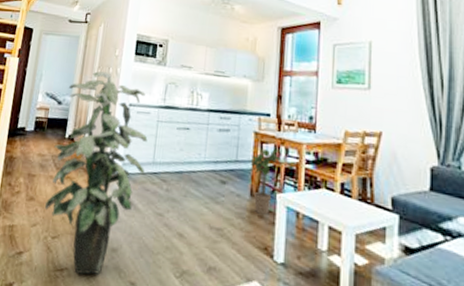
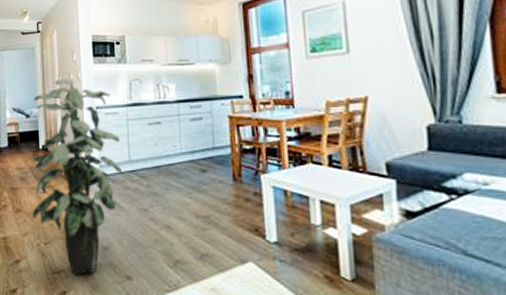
potted plant: present [250,149,282,215] -> none [228,130,262,197]

